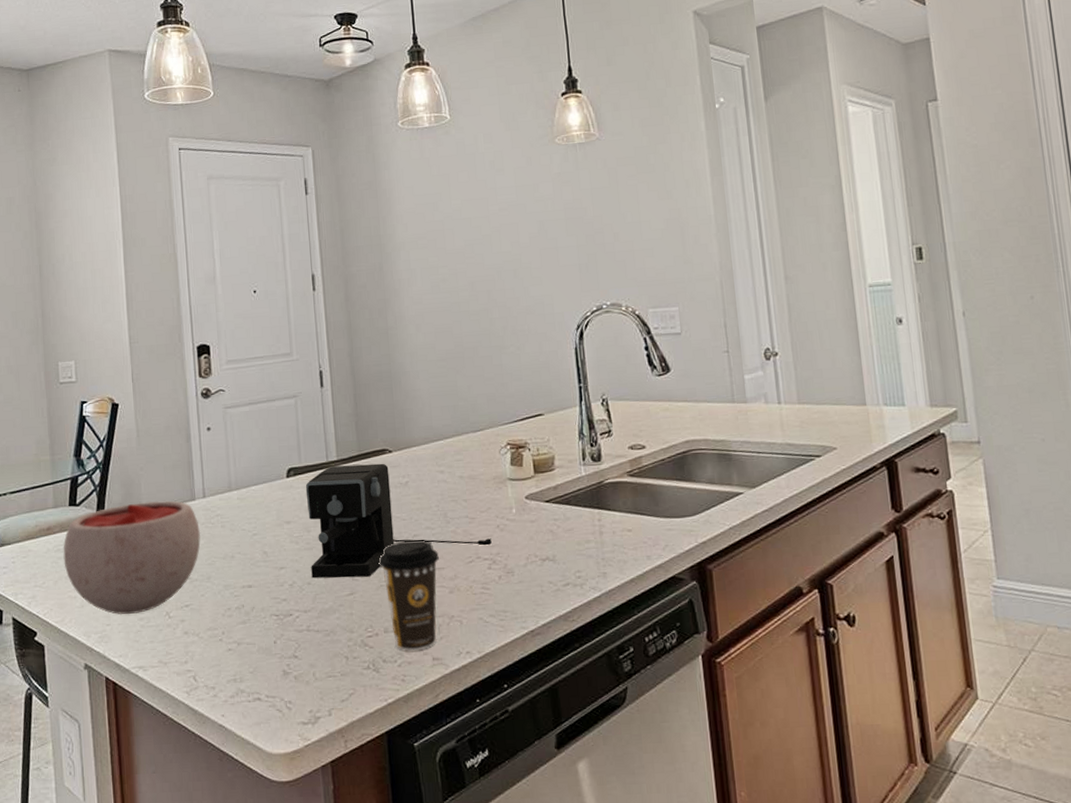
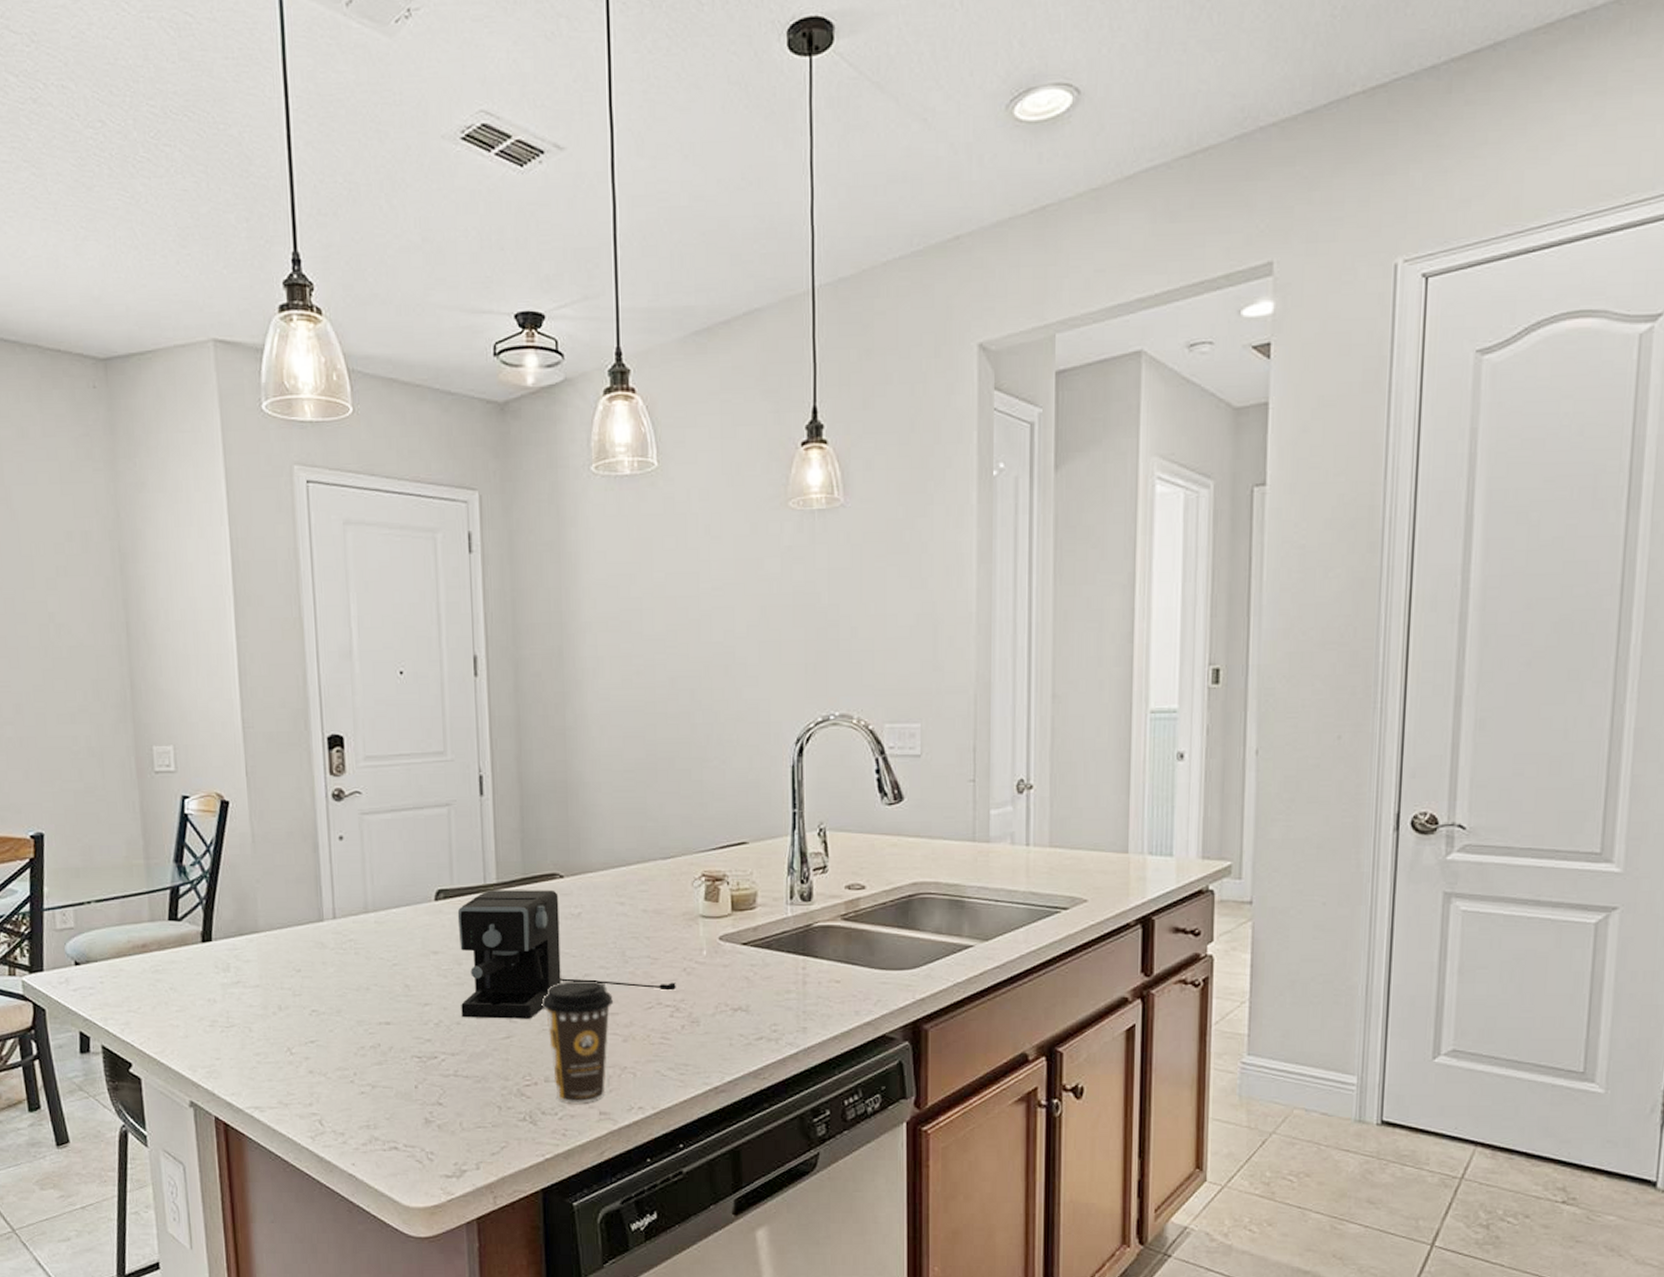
bowl: present [63,500,201,615] -> none [161,919,330,1049]

